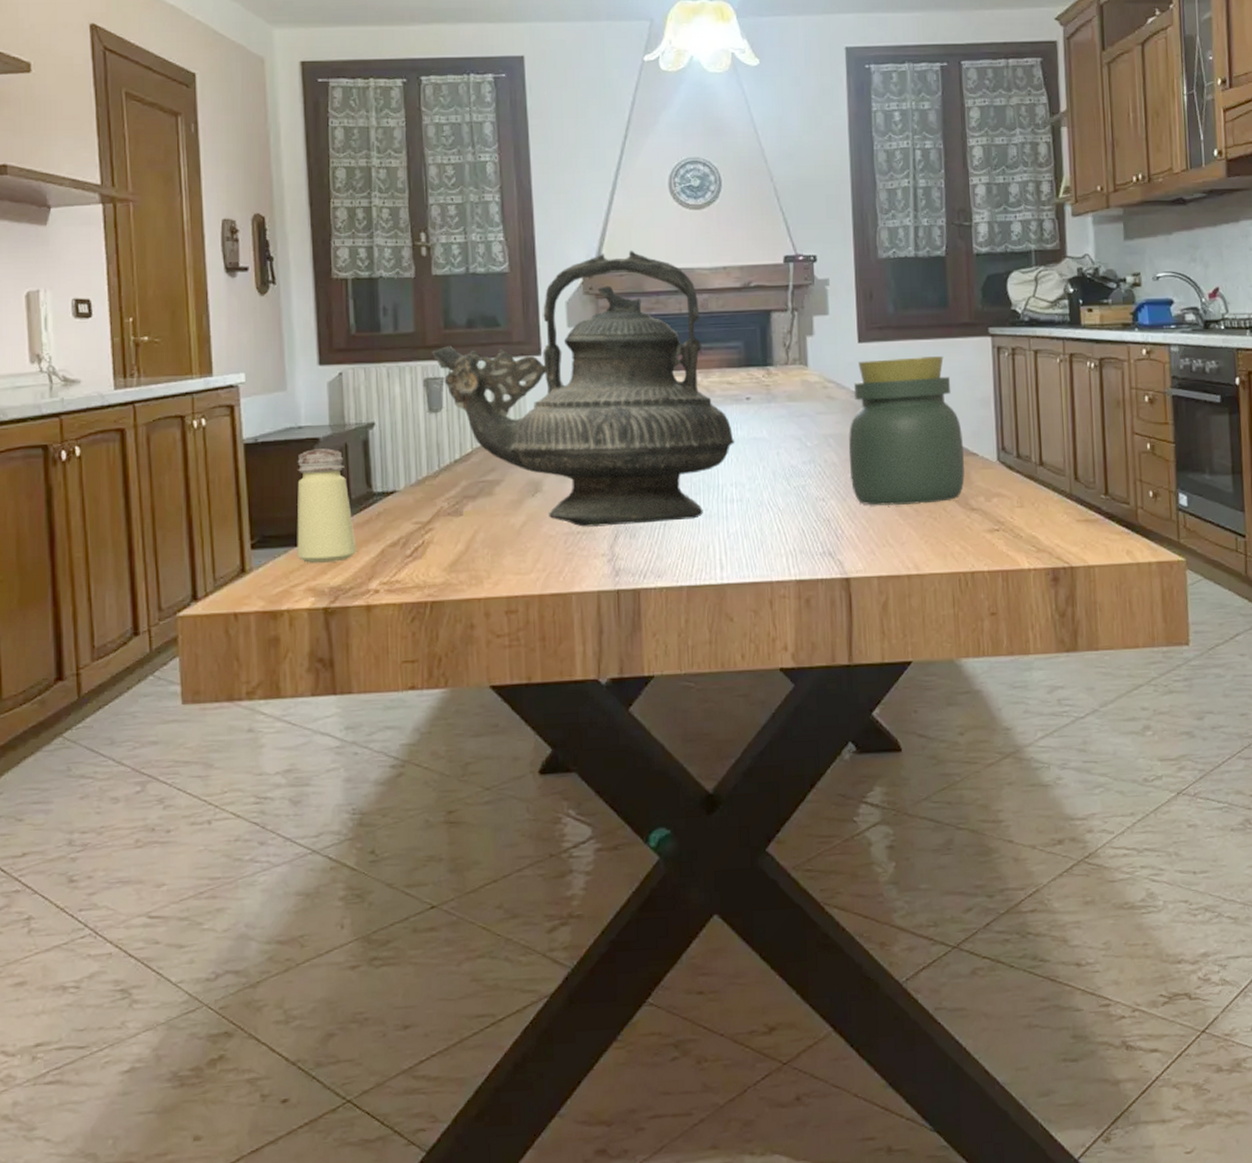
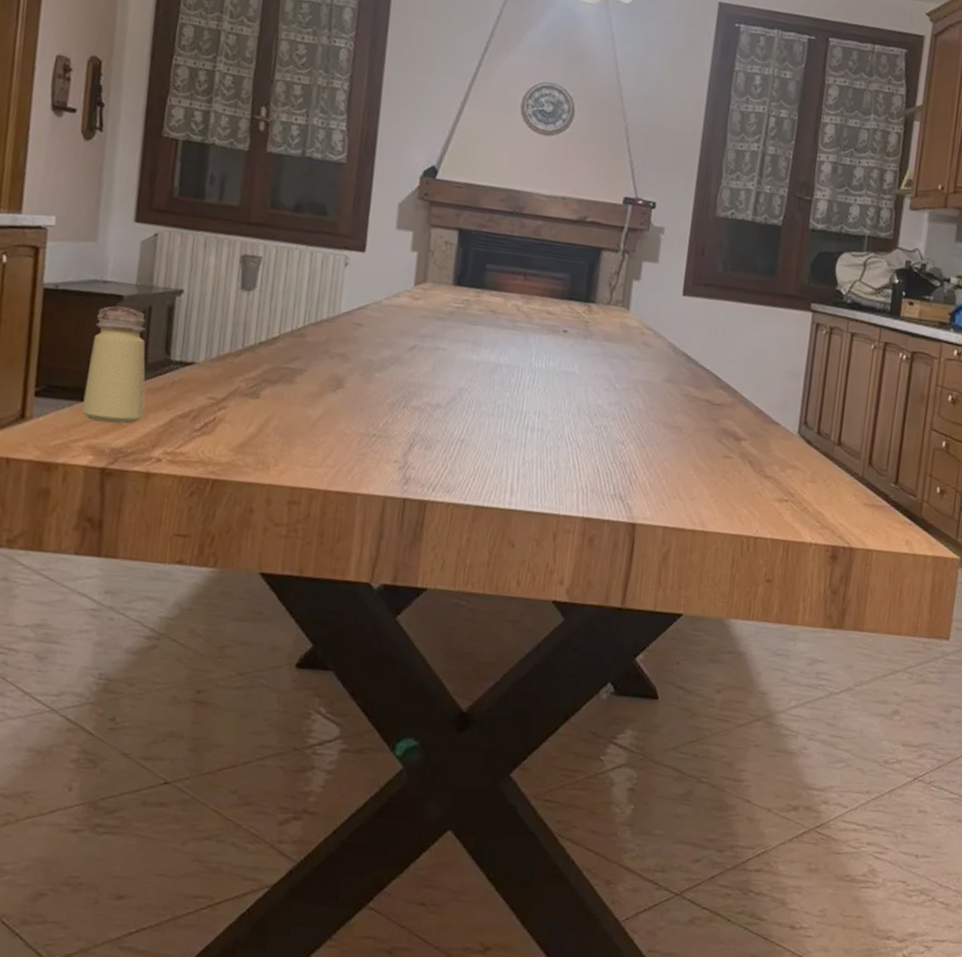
teapot: present [432,250,735,527] -> none [253,161,546,441]
jar: present [848,356,965,506] -> none [652,314,769,465]

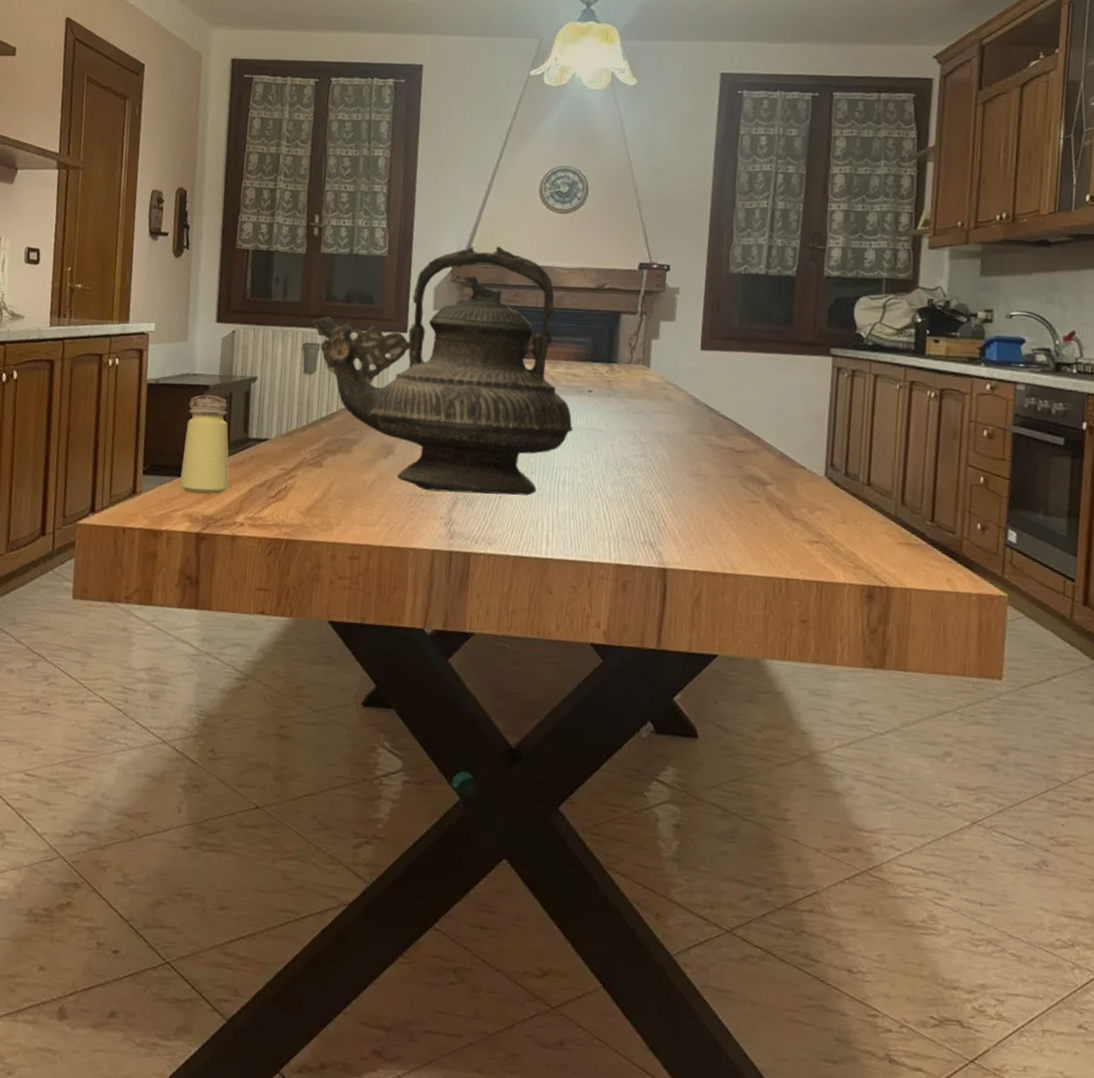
teapot: none [253,161,546,441] -> present [312,245,574,496]

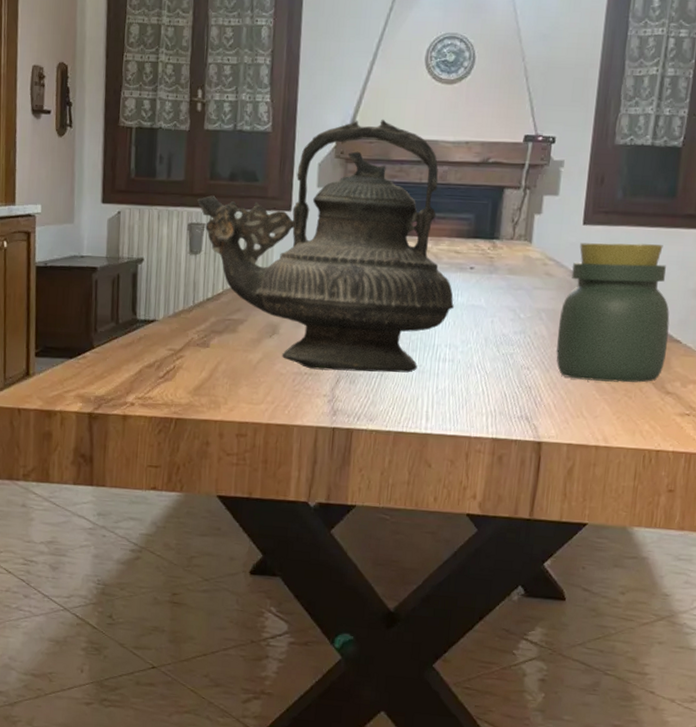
saltshaker: present [179,394,230,495] -> none [71,276,120,376]
jar: none [678,367,793,509] -> present [556,242,670,383]

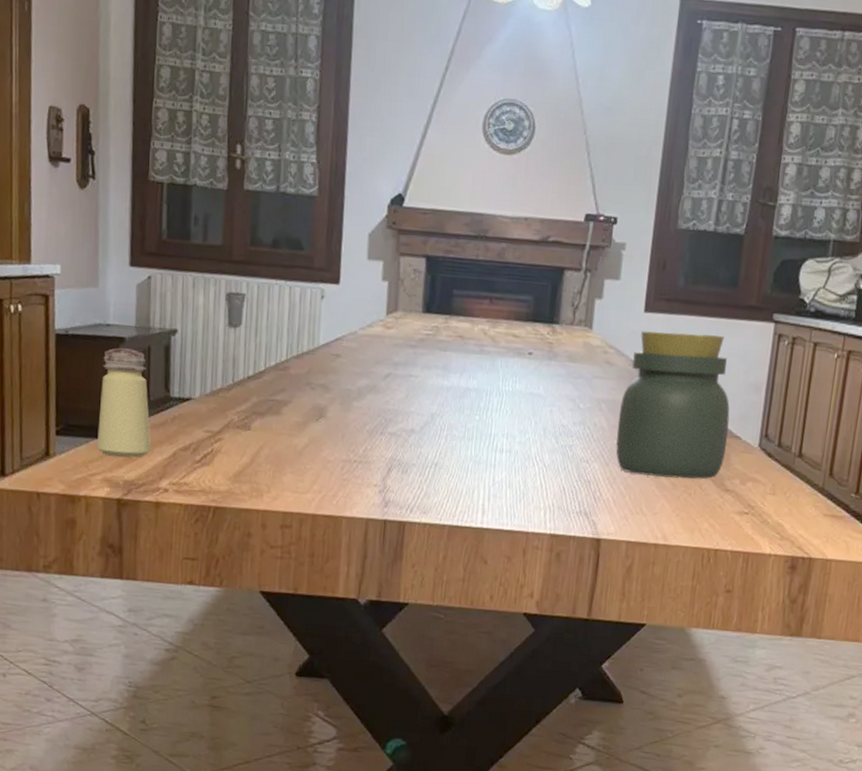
saltshaker: none [71,276,120,376] -> present [97,348,152,458]
teapot: present [197,119,455,373] -> none [236,188,513,463]

